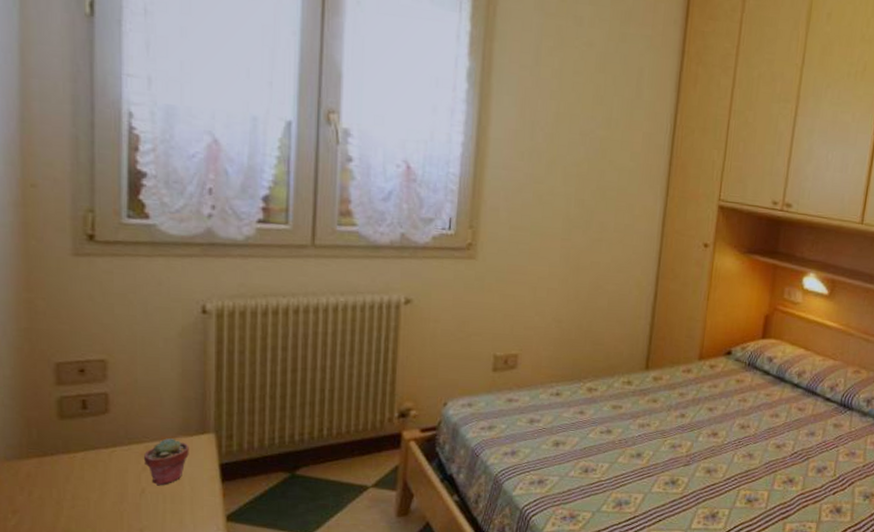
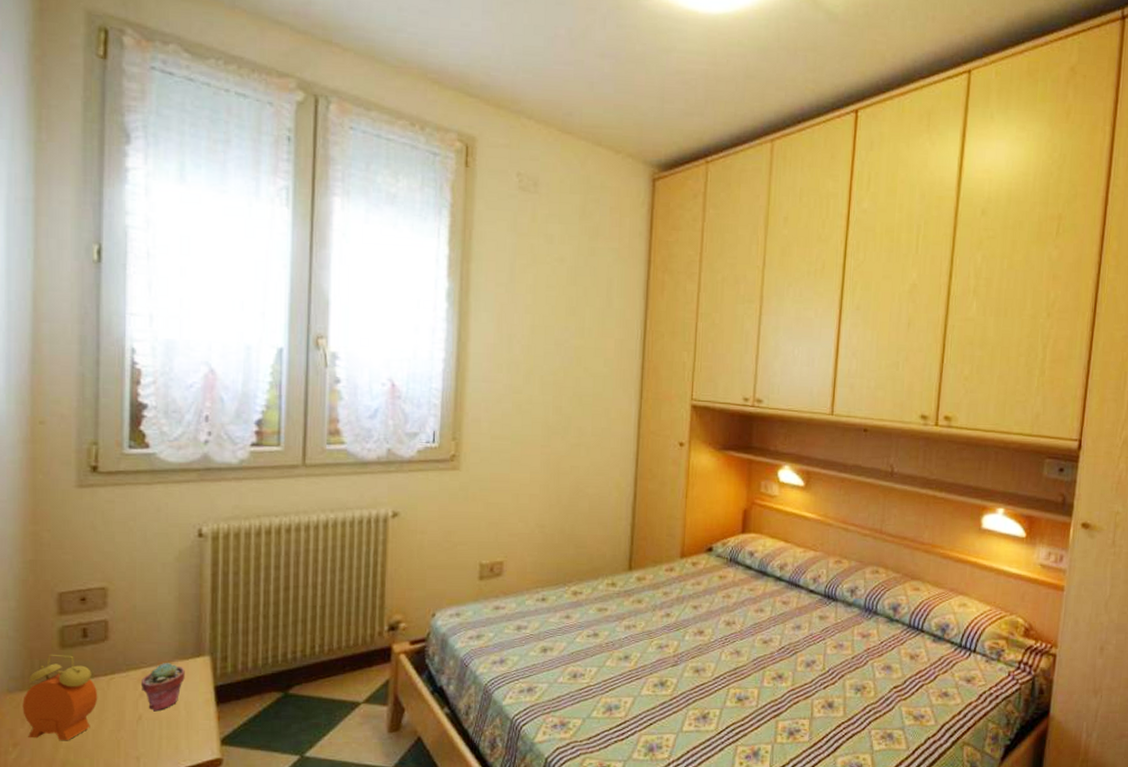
alarm clock: none [21,423,100,511] -> present [22,654,98,741]

